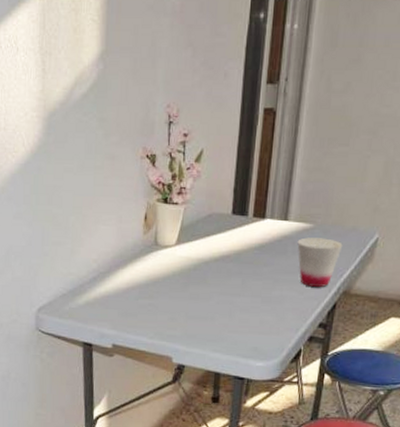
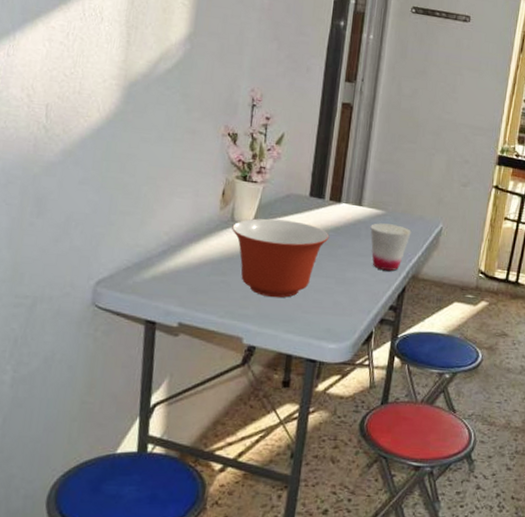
mixing bowl: none [156,240,254,319] -> present [232,218,330,298]

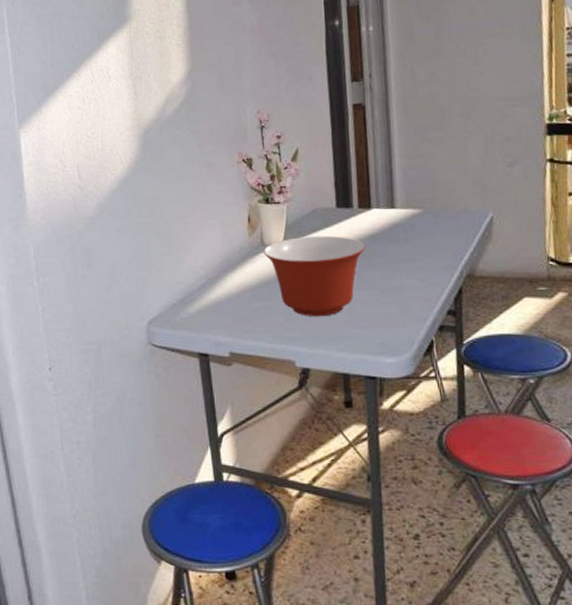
cup: present [370,223,412,271] -> none [408,222,457,273]

